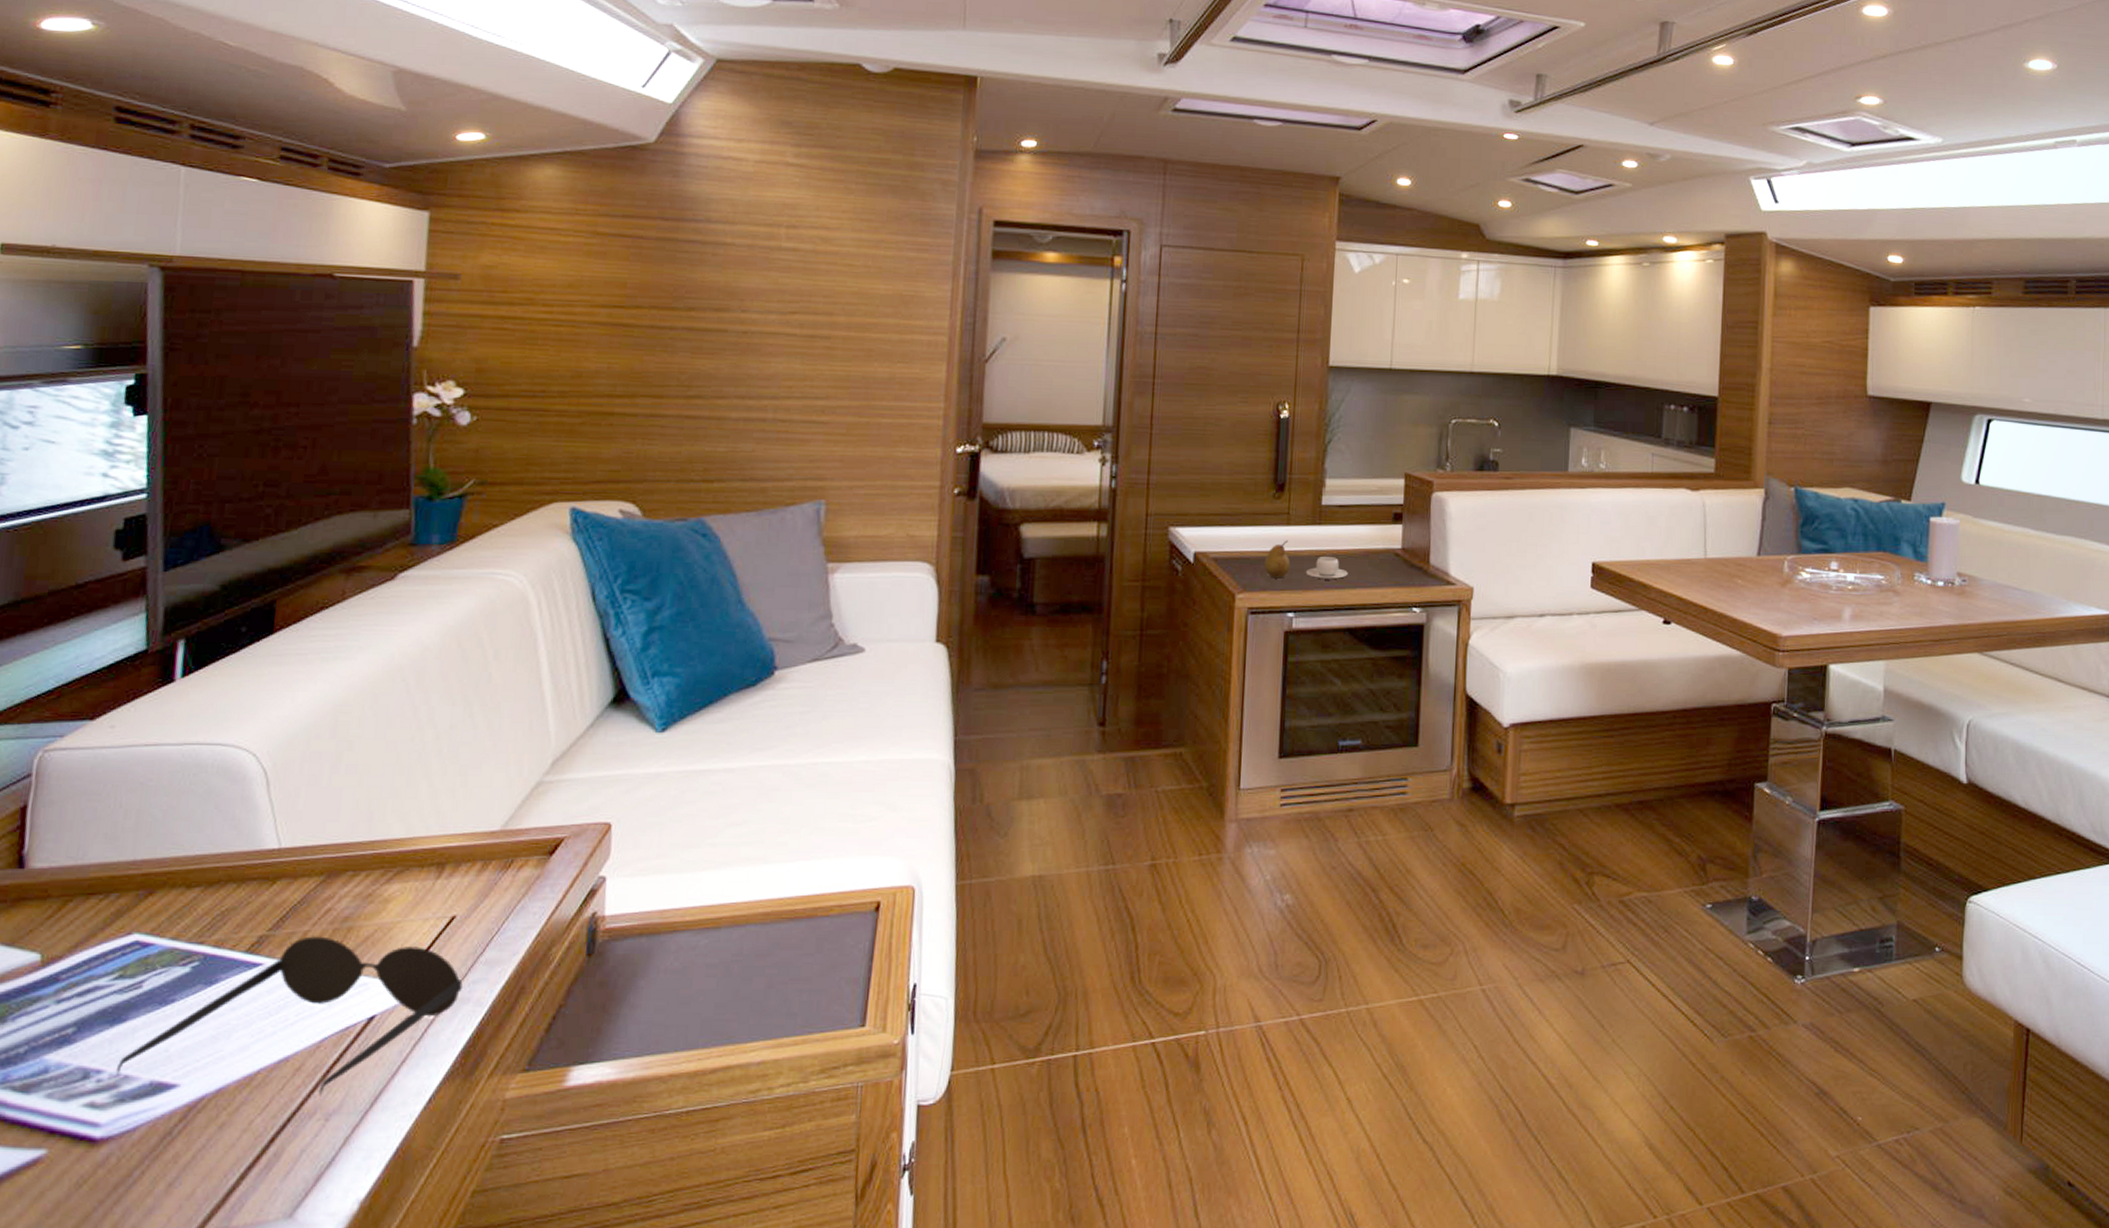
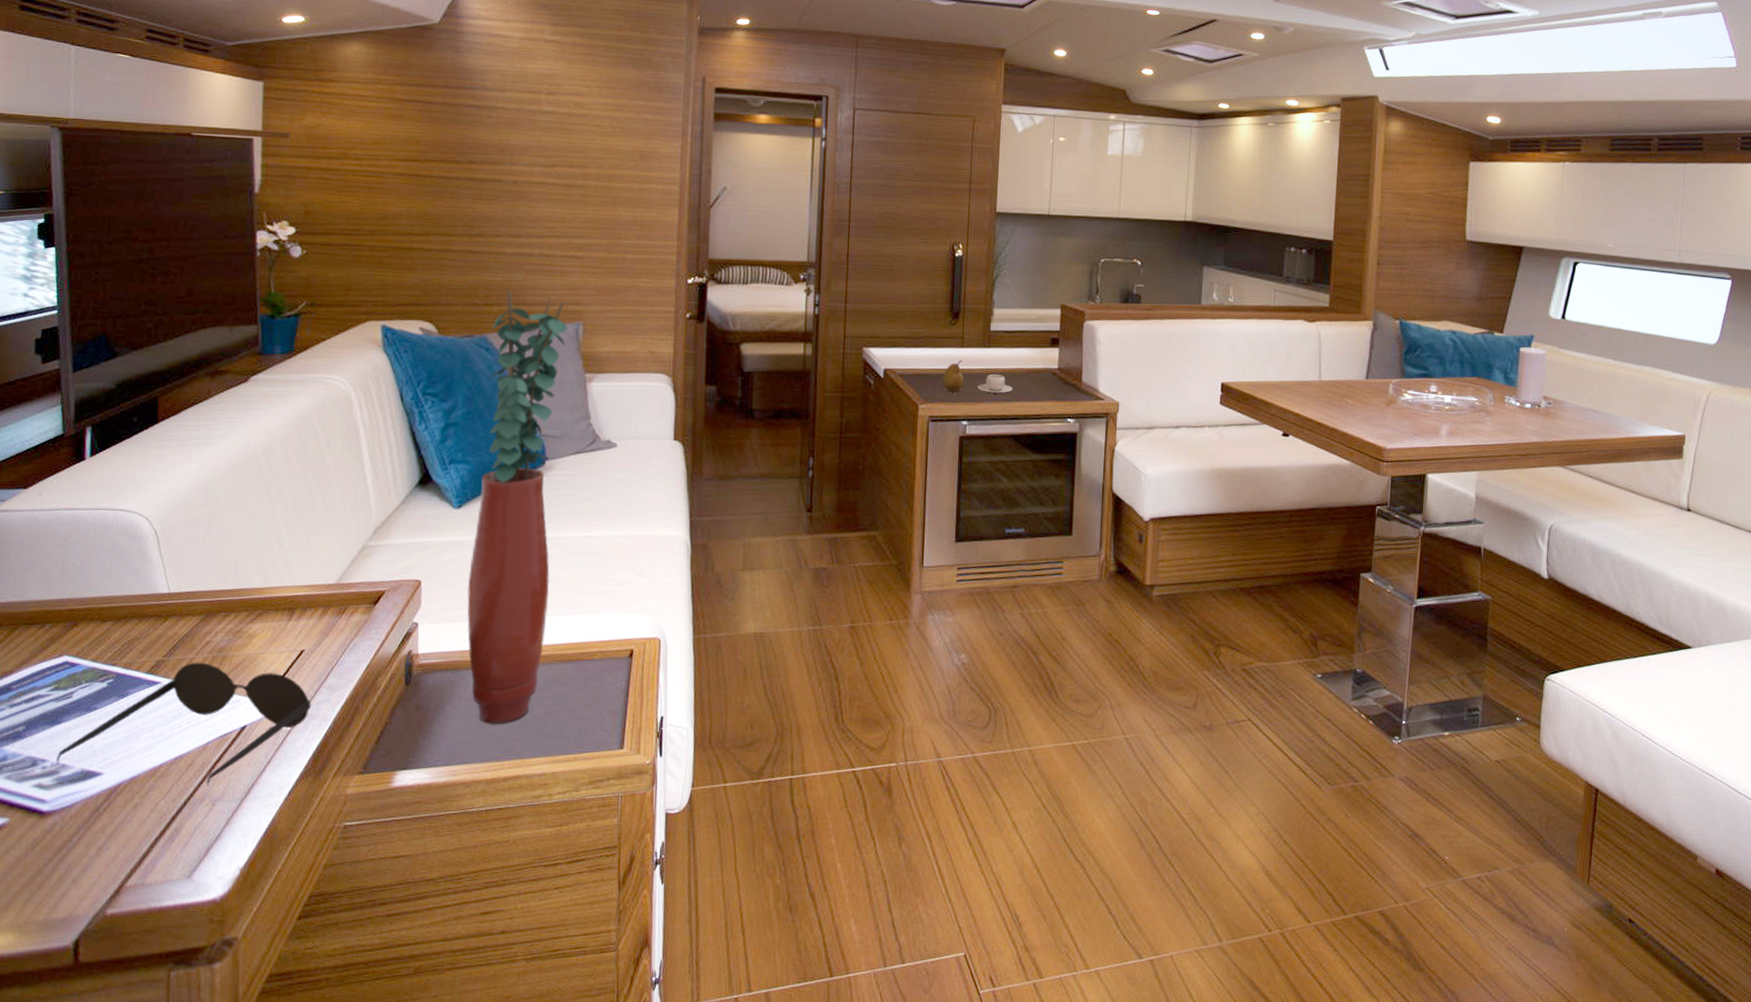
vase: none [669,463,807,1001] -> present [467,290,568,724]

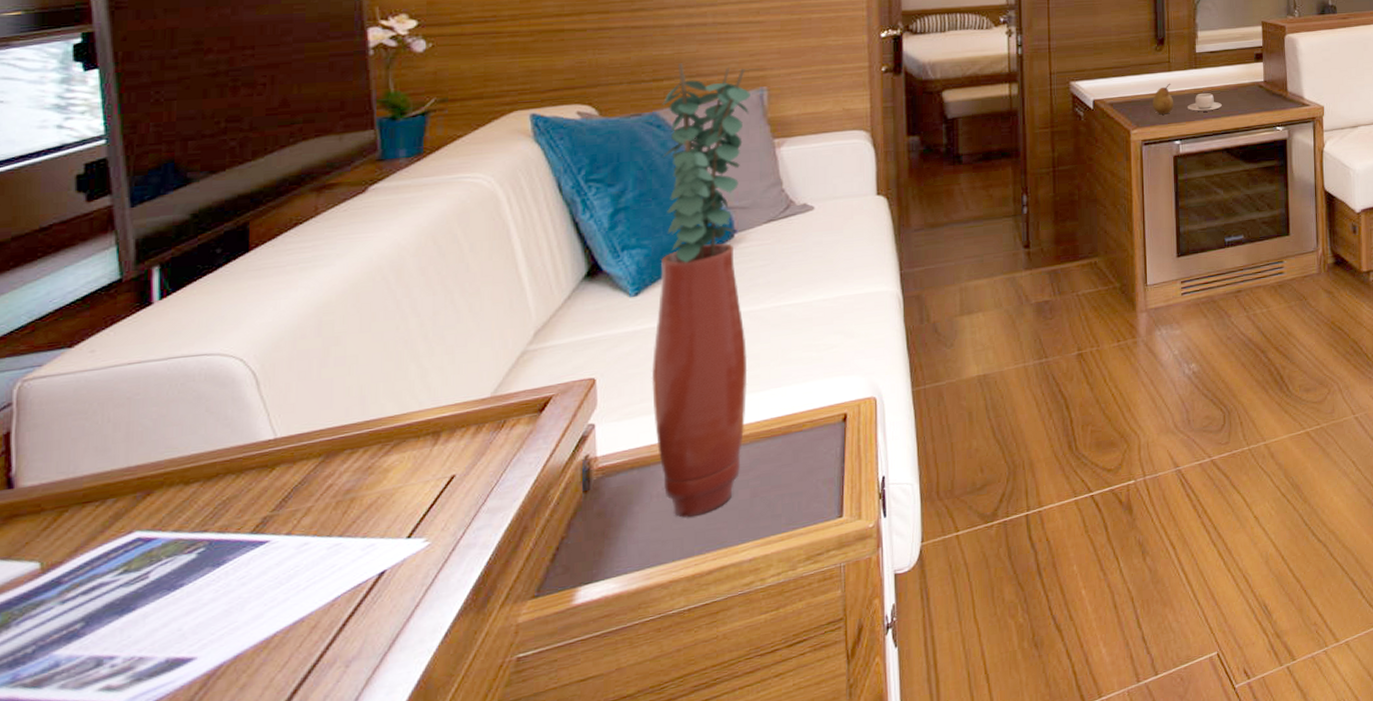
sunglasses: present [57,662,312,787] -> none [131,505,469,658]

